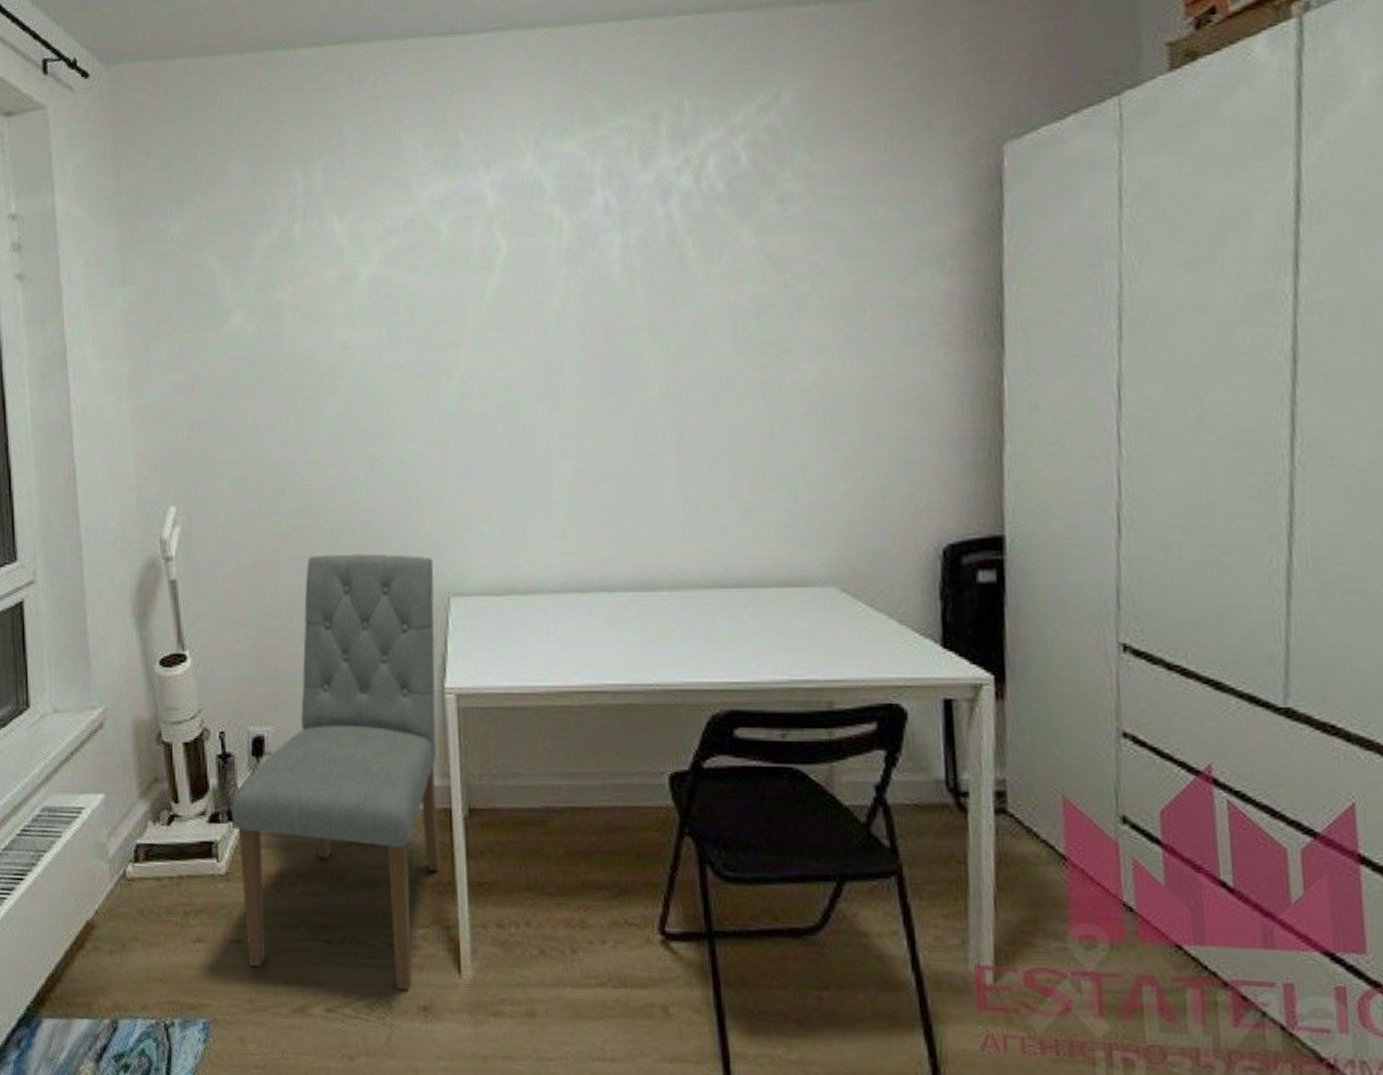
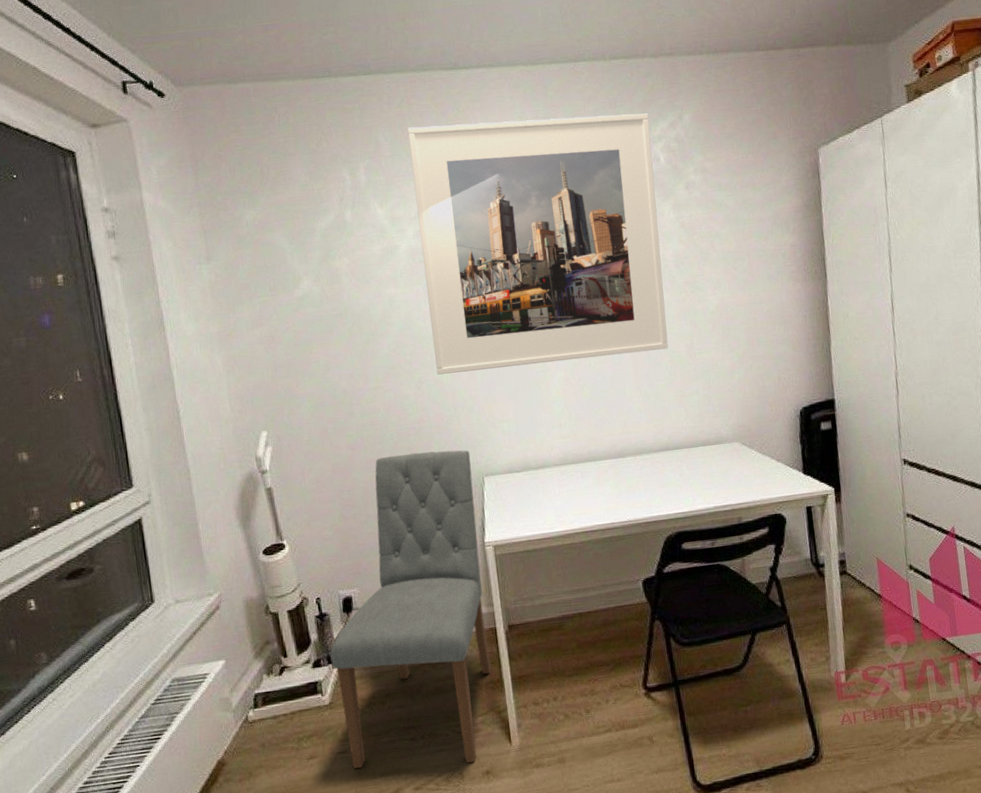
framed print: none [382,92,735,450] -> present [407,113,669,375]

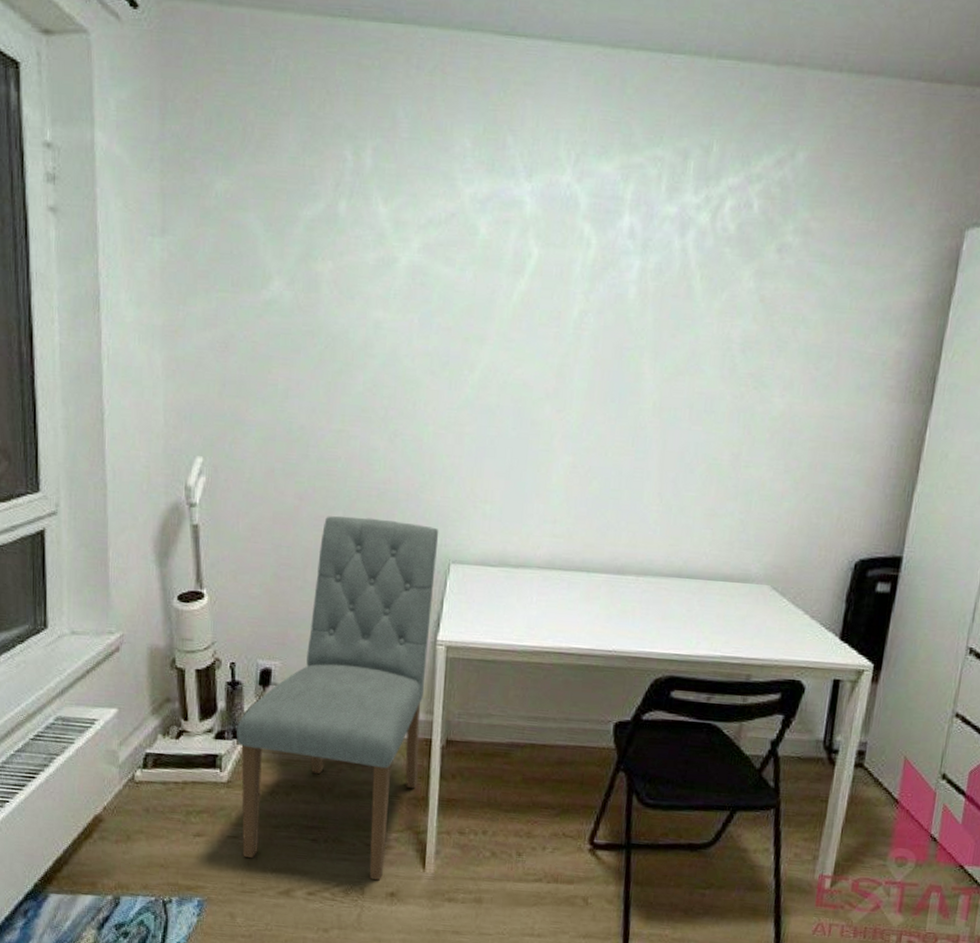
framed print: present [407,113,669,375] -> none [417,104,752,454]

